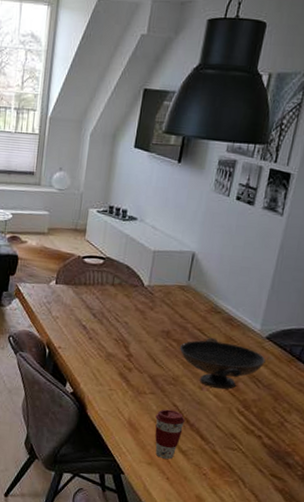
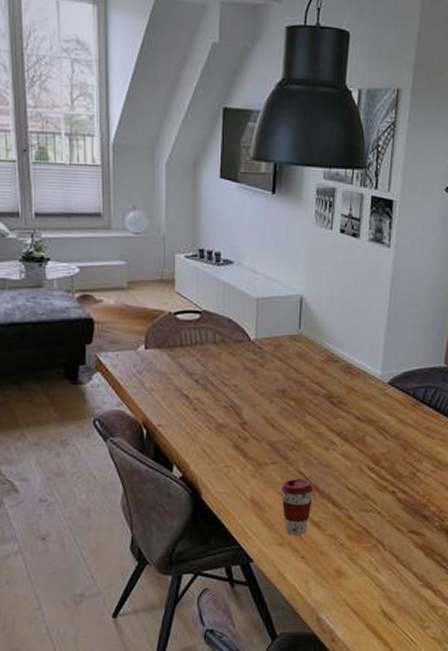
decorative bowl: present [179,338,266,390] -> none [298,391,390,447]

